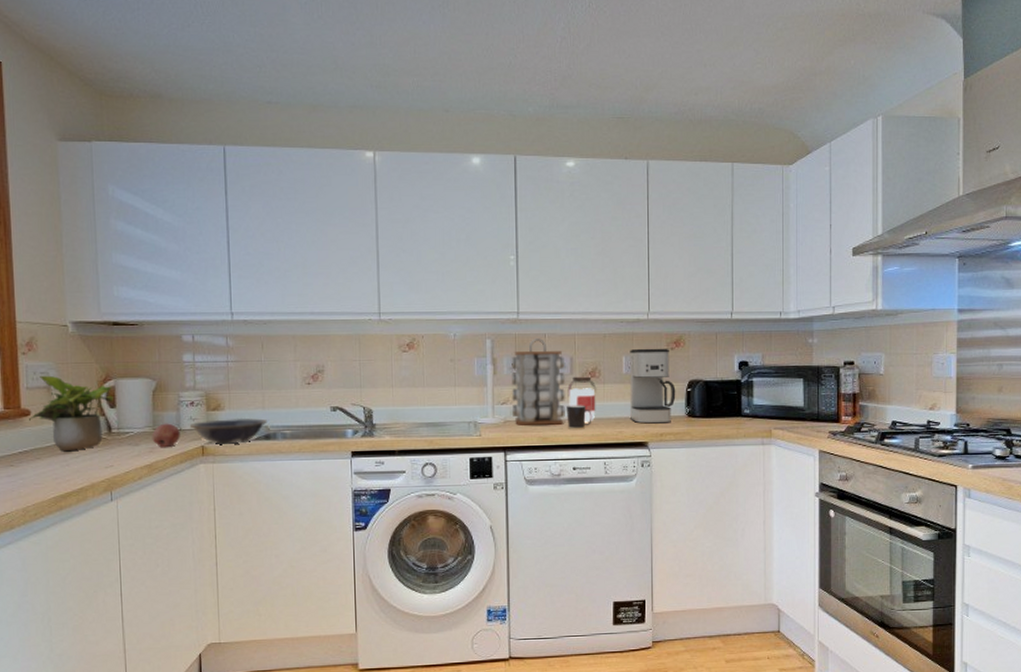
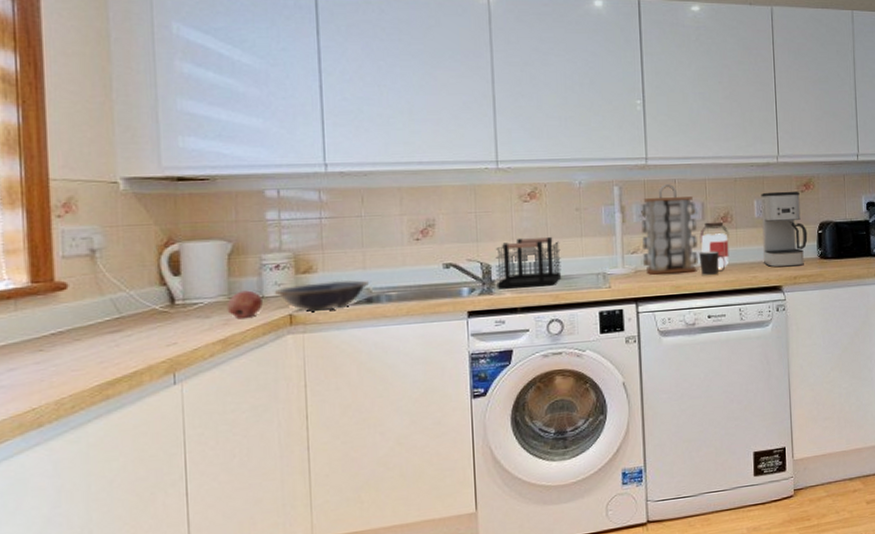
potted plant: present [29,375,113,452] -> none [65,241,178,330]
dish rack: none [376,385,436,433] -> present [495,237,562,289]

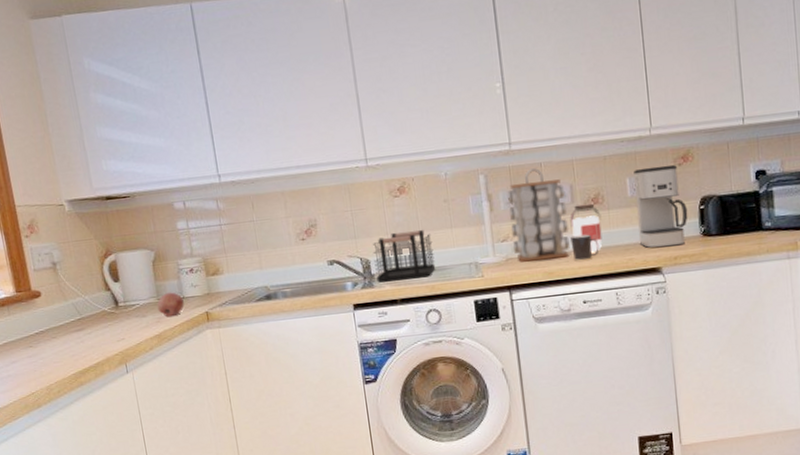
bowl: present [274,280,370,311] -> none [191,279,268,309]

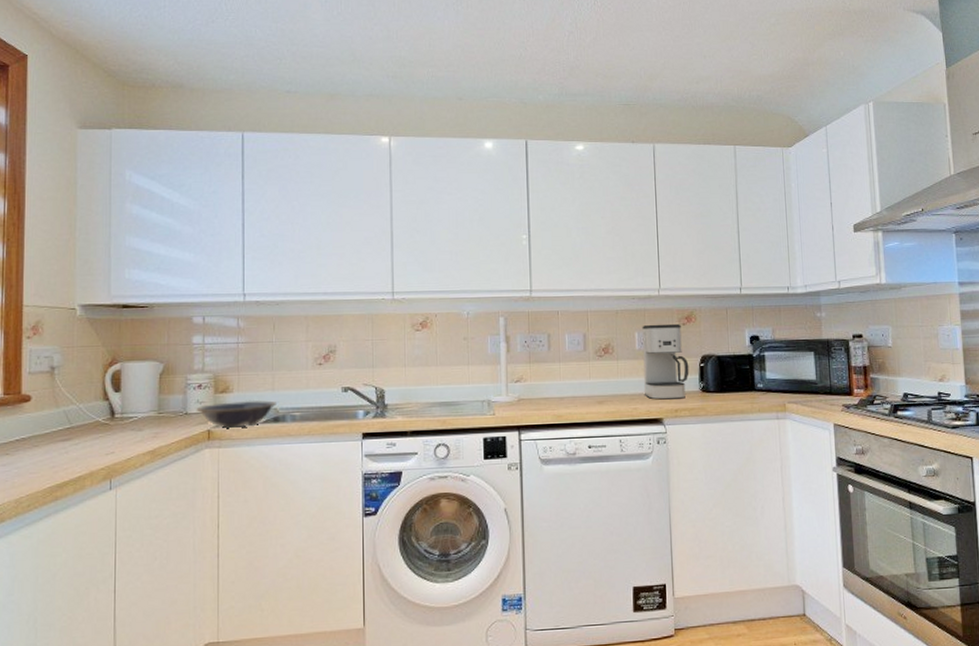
fruit: present [157,292,184,317] -> none [156,407,186,433]
bowl: none [191,279,268,309] -> present [196,400,278,428]
dish rack: present [373,230,436,283] -> none [389,365,449,413]
spice rack: present [507,168,570,263] -> none [524,316,580,404]
jar: present [570,203,602,253] -> none [581,353,611,400]
mug: present [570,234,599,262] -> none [580,381,607,408]

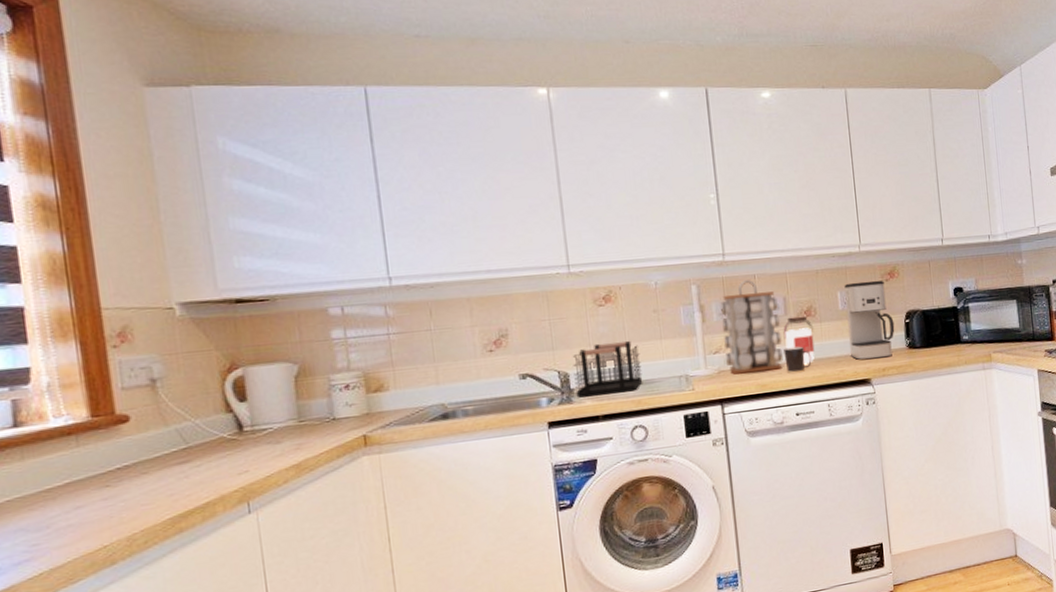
bowl: present [196,400,278,428] -> none [345,395,445,431]
dish rack: none [389,365,449,413] -> present [573,341,643,398]
spice rack: none [524,316,580,404] -> present [720,280,783,375]
mug: none [580,381,607,408] -> present [783,346,812,374]
jar: none [581,353,611,400] -> present [783,316,815,365]

